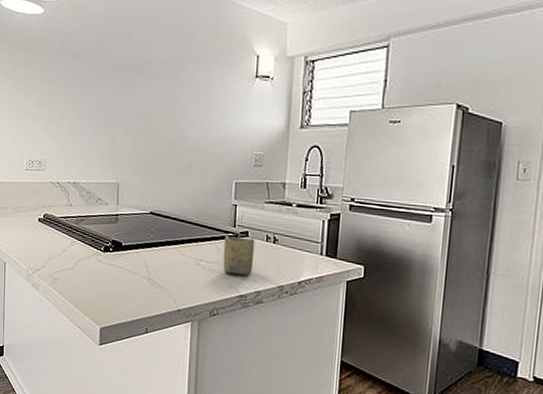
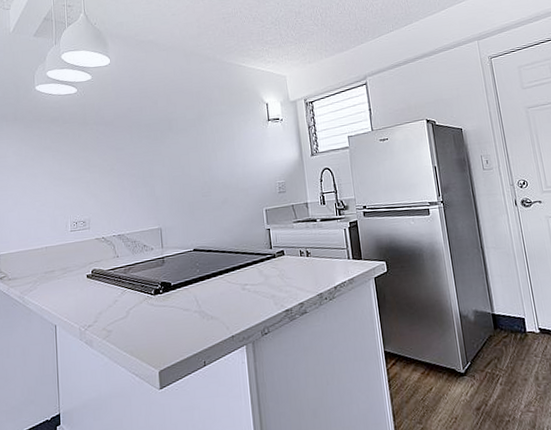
cup: present [223,235,255,276] -> none [264,255,293,292]

